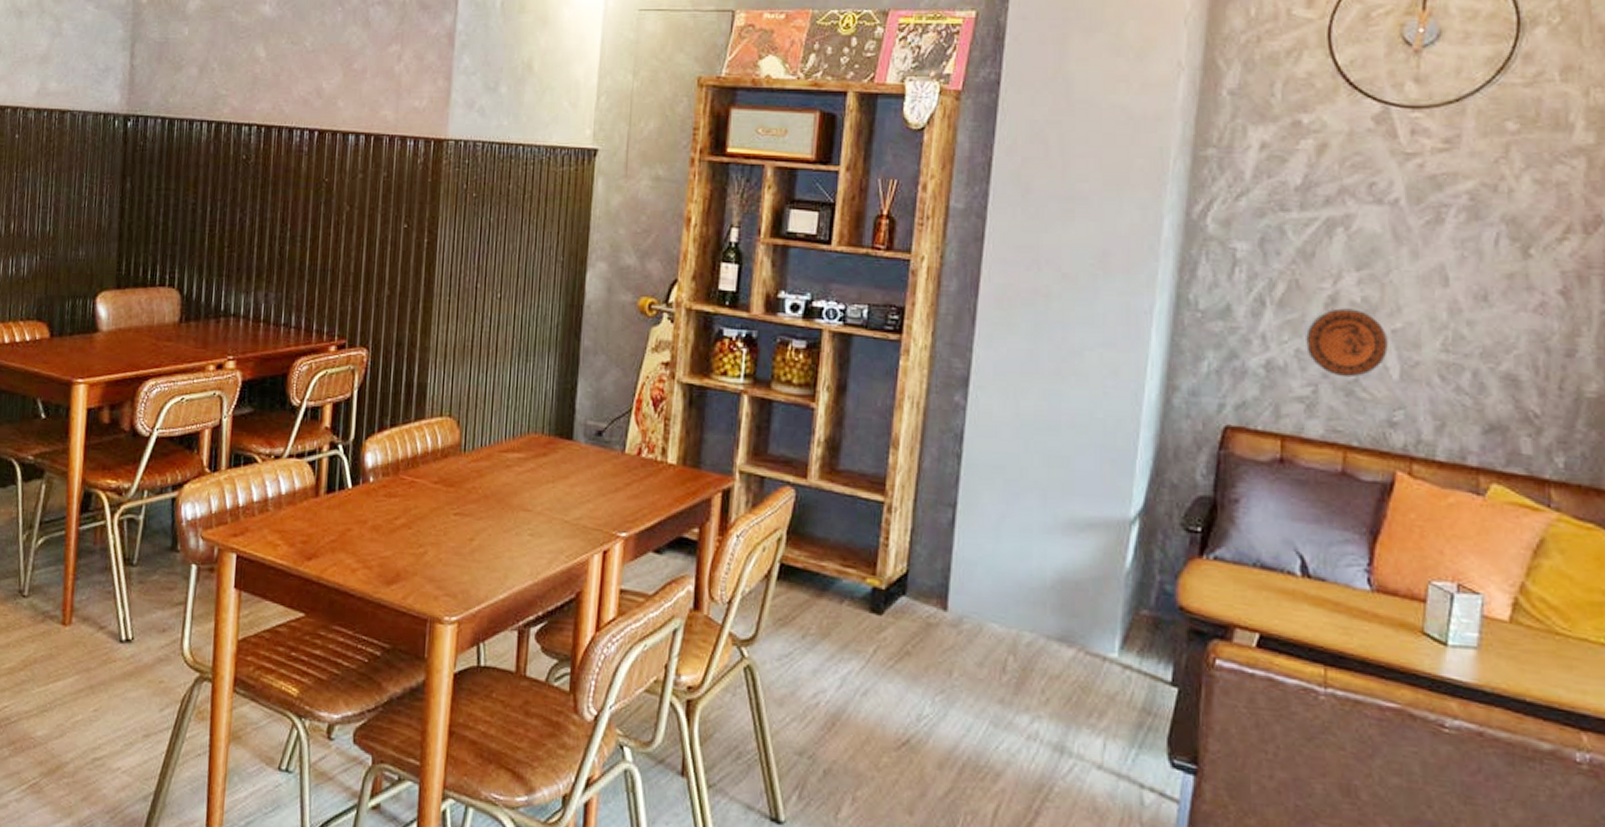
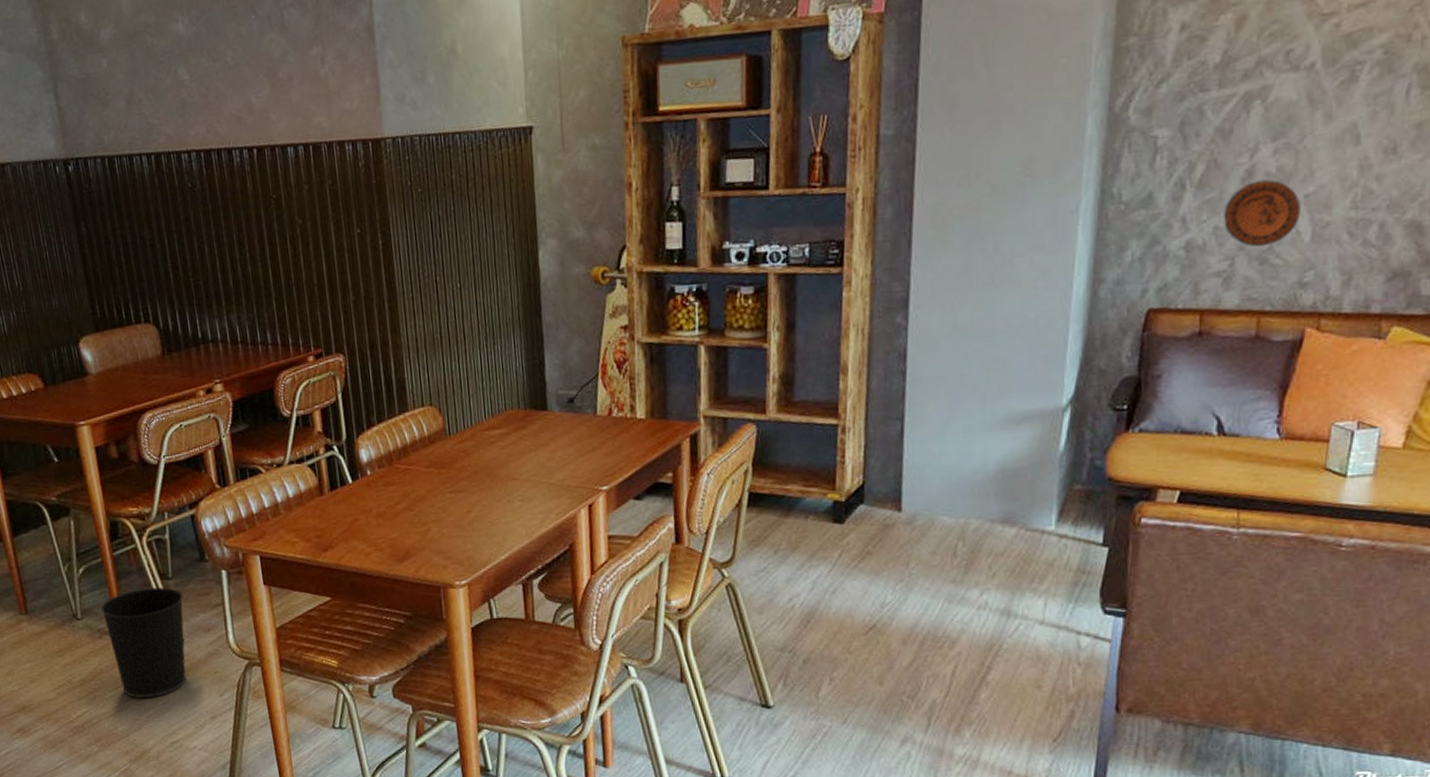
wastebasket: none [51,572,144,701] -> present [100,587,187,699]

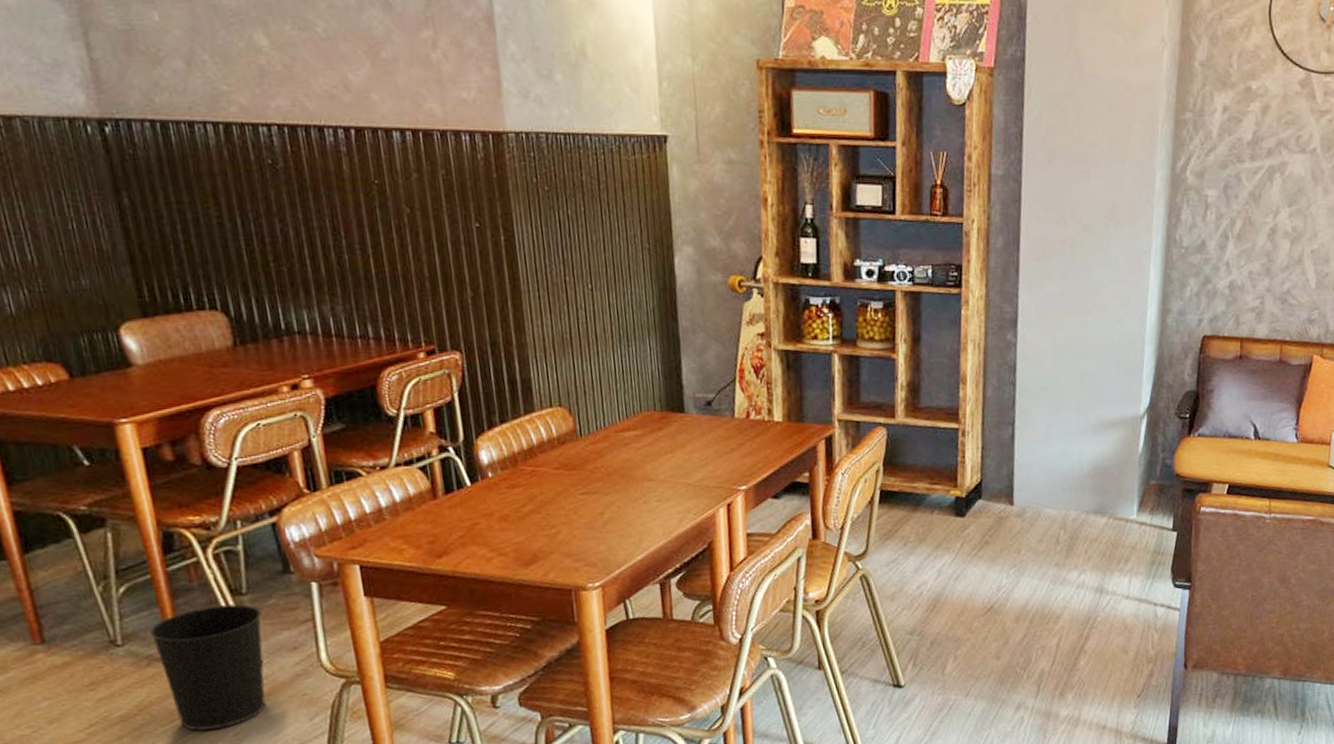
decorative plate: present [1224,179,1300,247] -> none [1256,236,1308,290]

